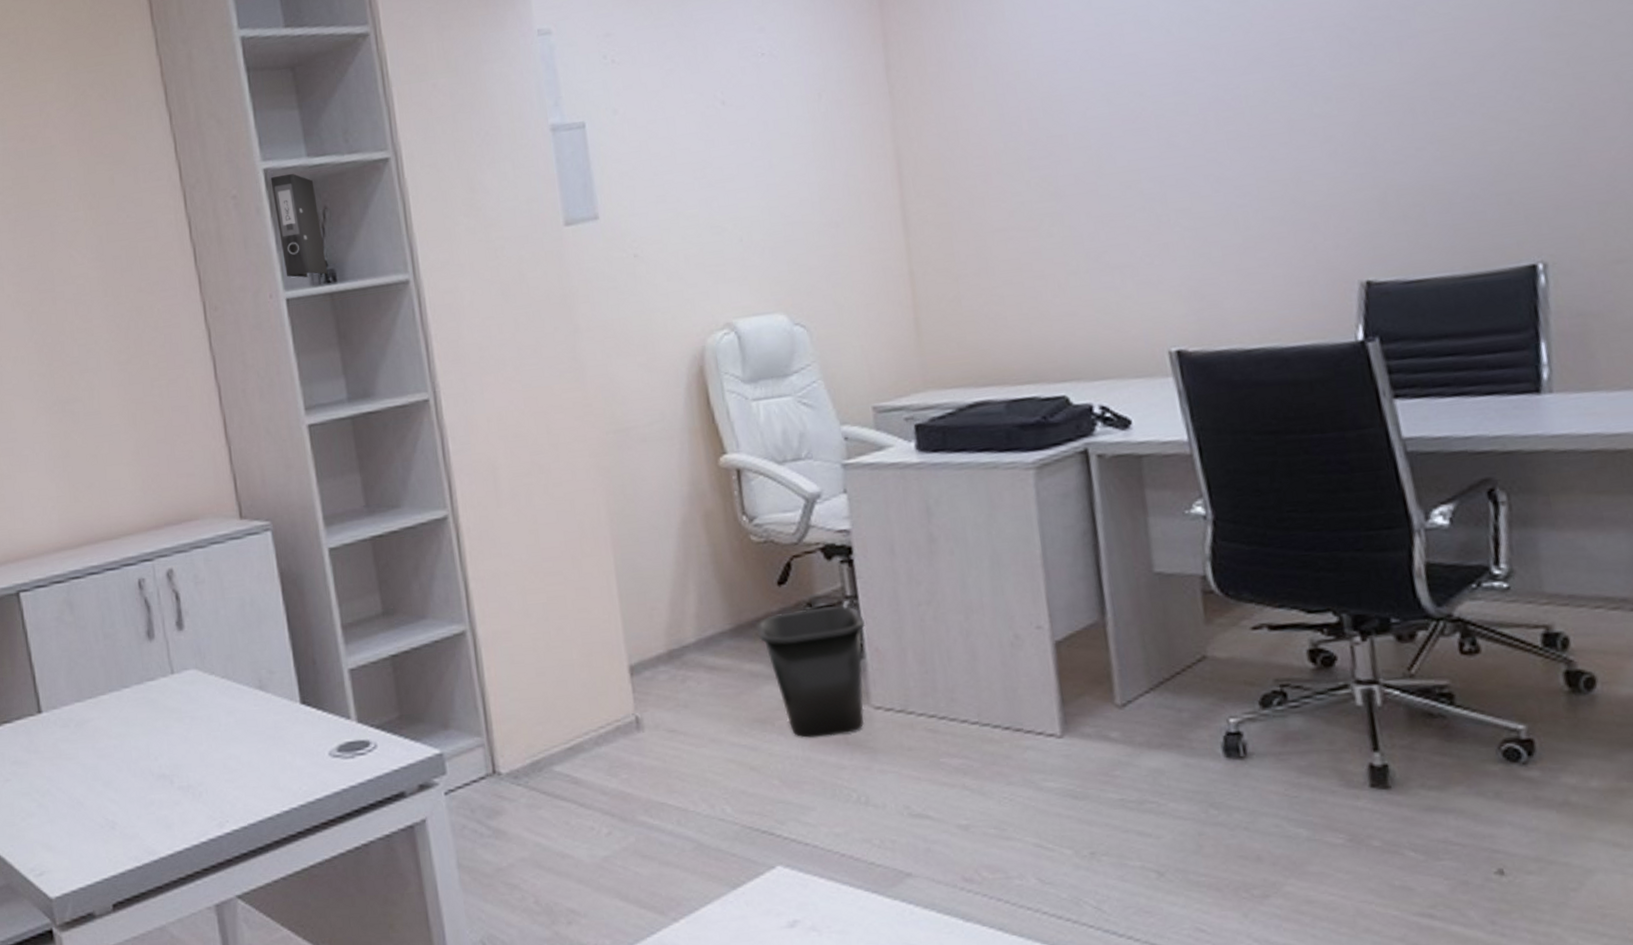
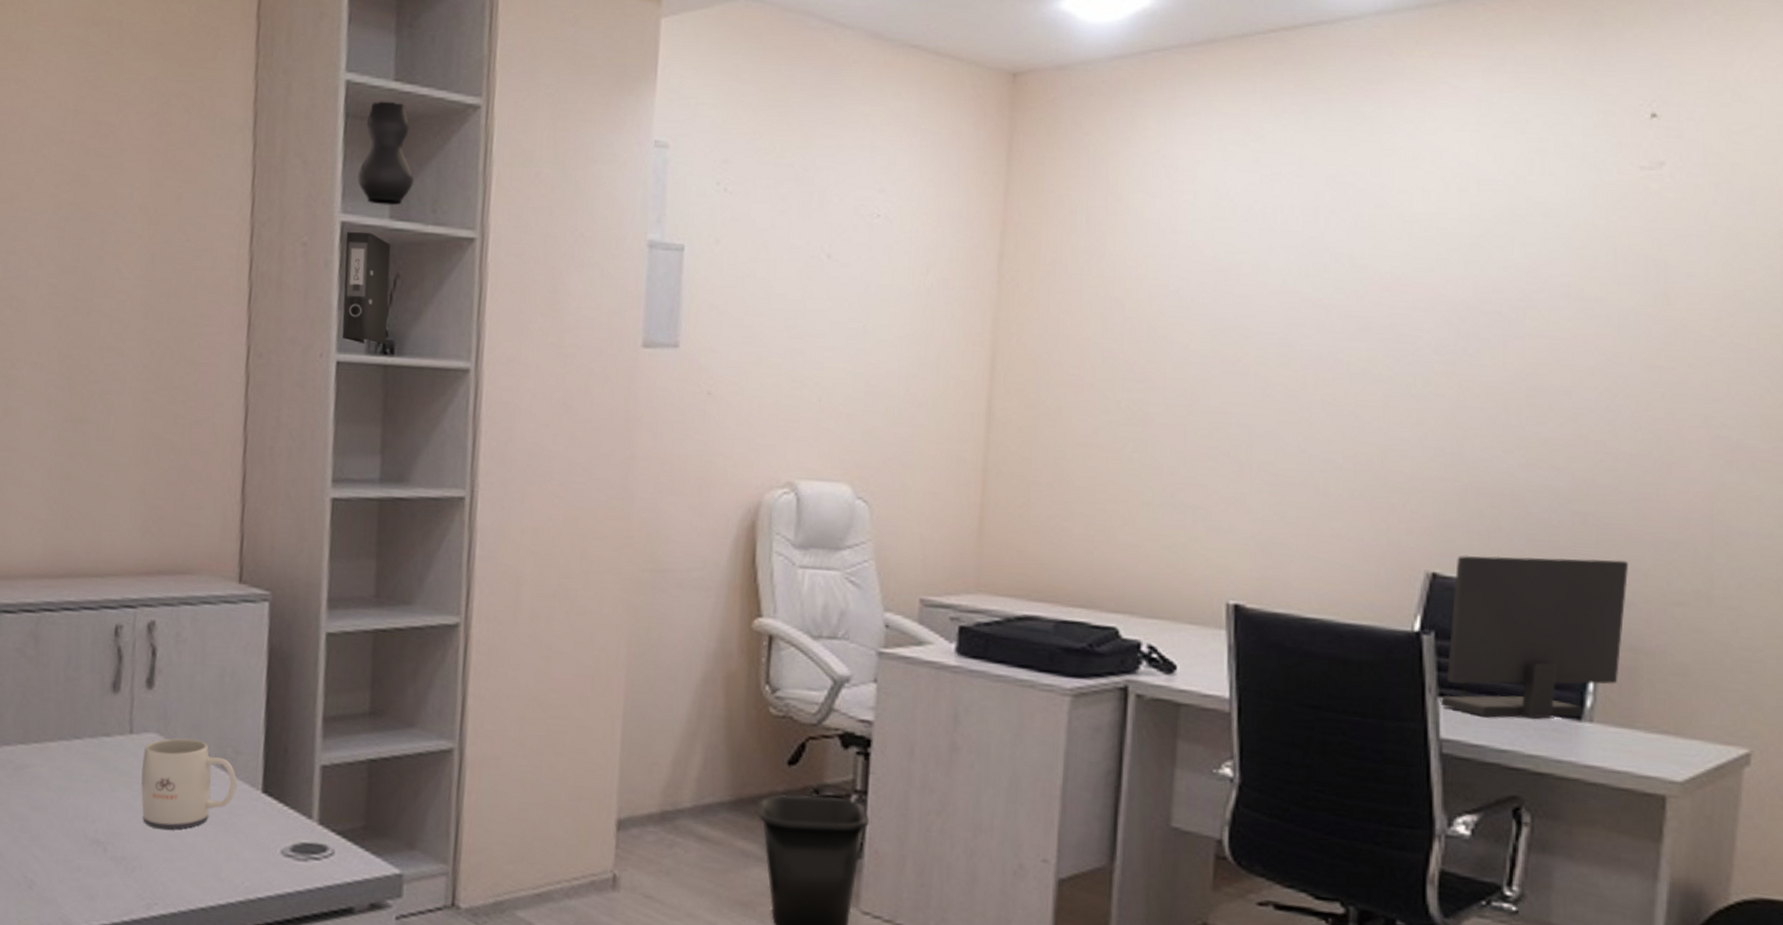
mug: none [187,667,277,754] -> present [141,738,237,829]
vase: none [267,46,323,146] -> present [357,100,415,206]
computer monitor: none [1388,230,1571,409] -> present [1440,555,1628,719]

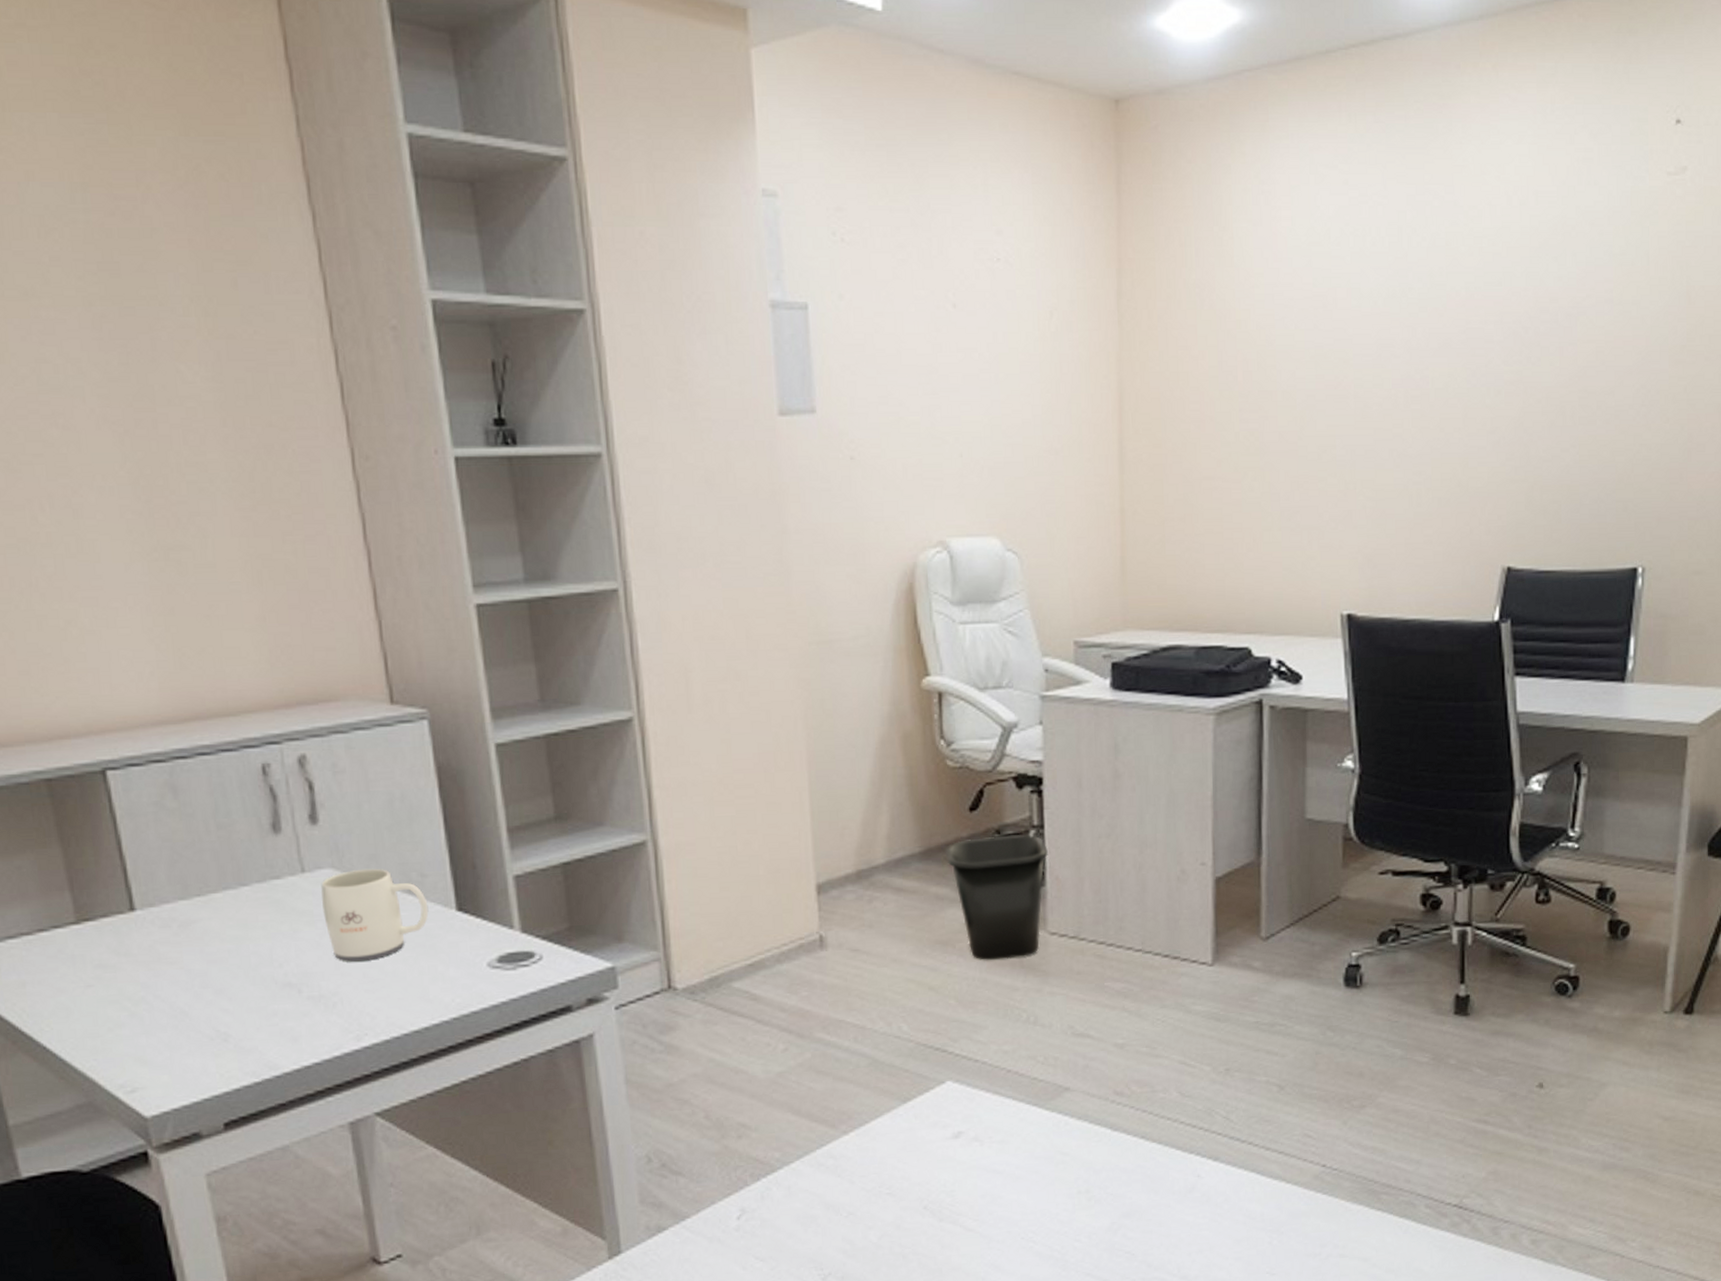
binder: present [342,232,391,345] -> none [440,310,506,435]
vase: present [357,100,415,206] -> none [440,156,507,278]
computer monitor: present [1440,555,1628,719] -> none [1516,539,1659,689]

